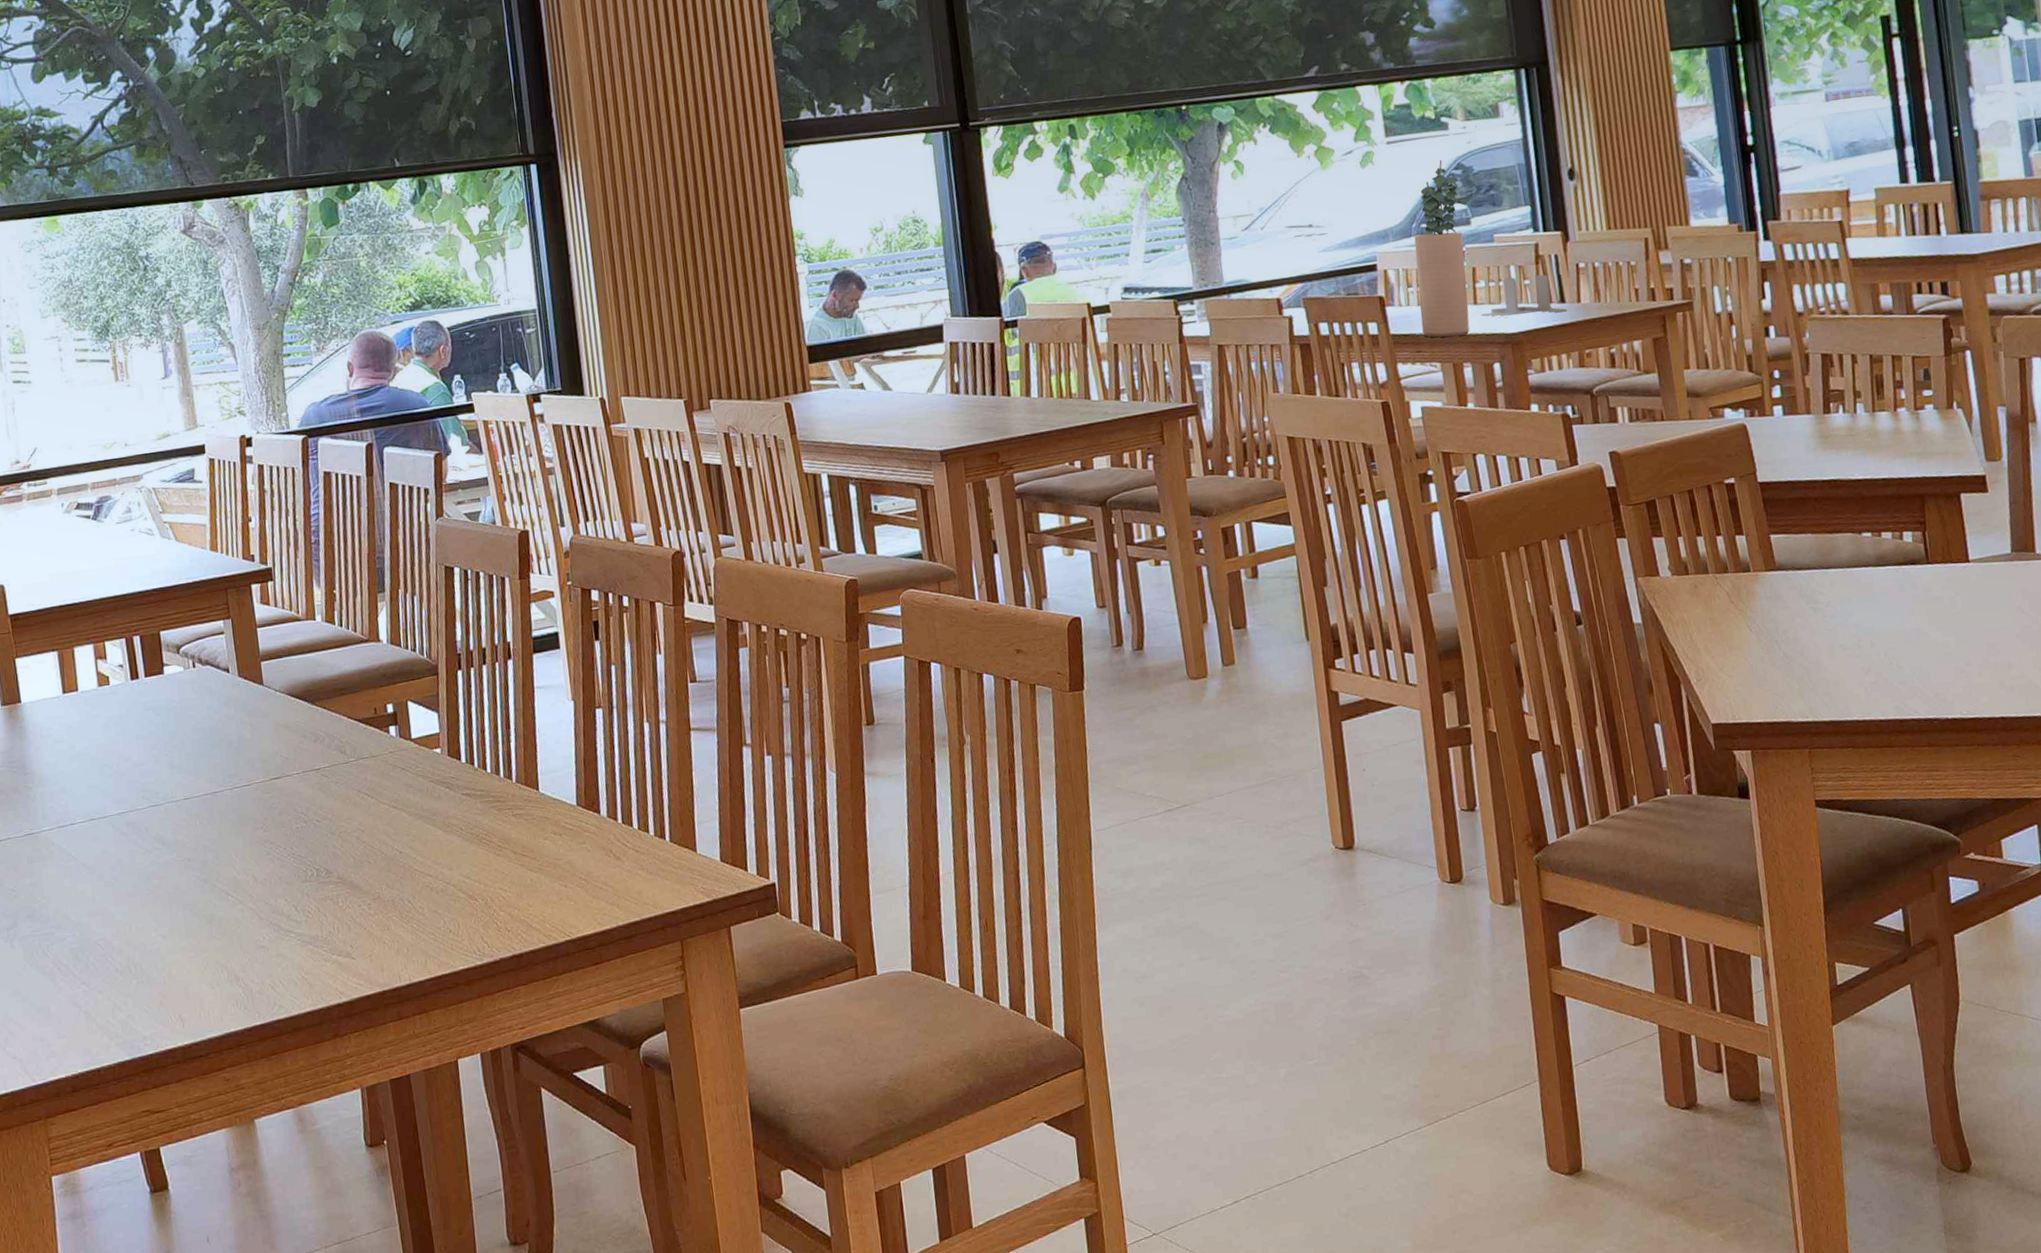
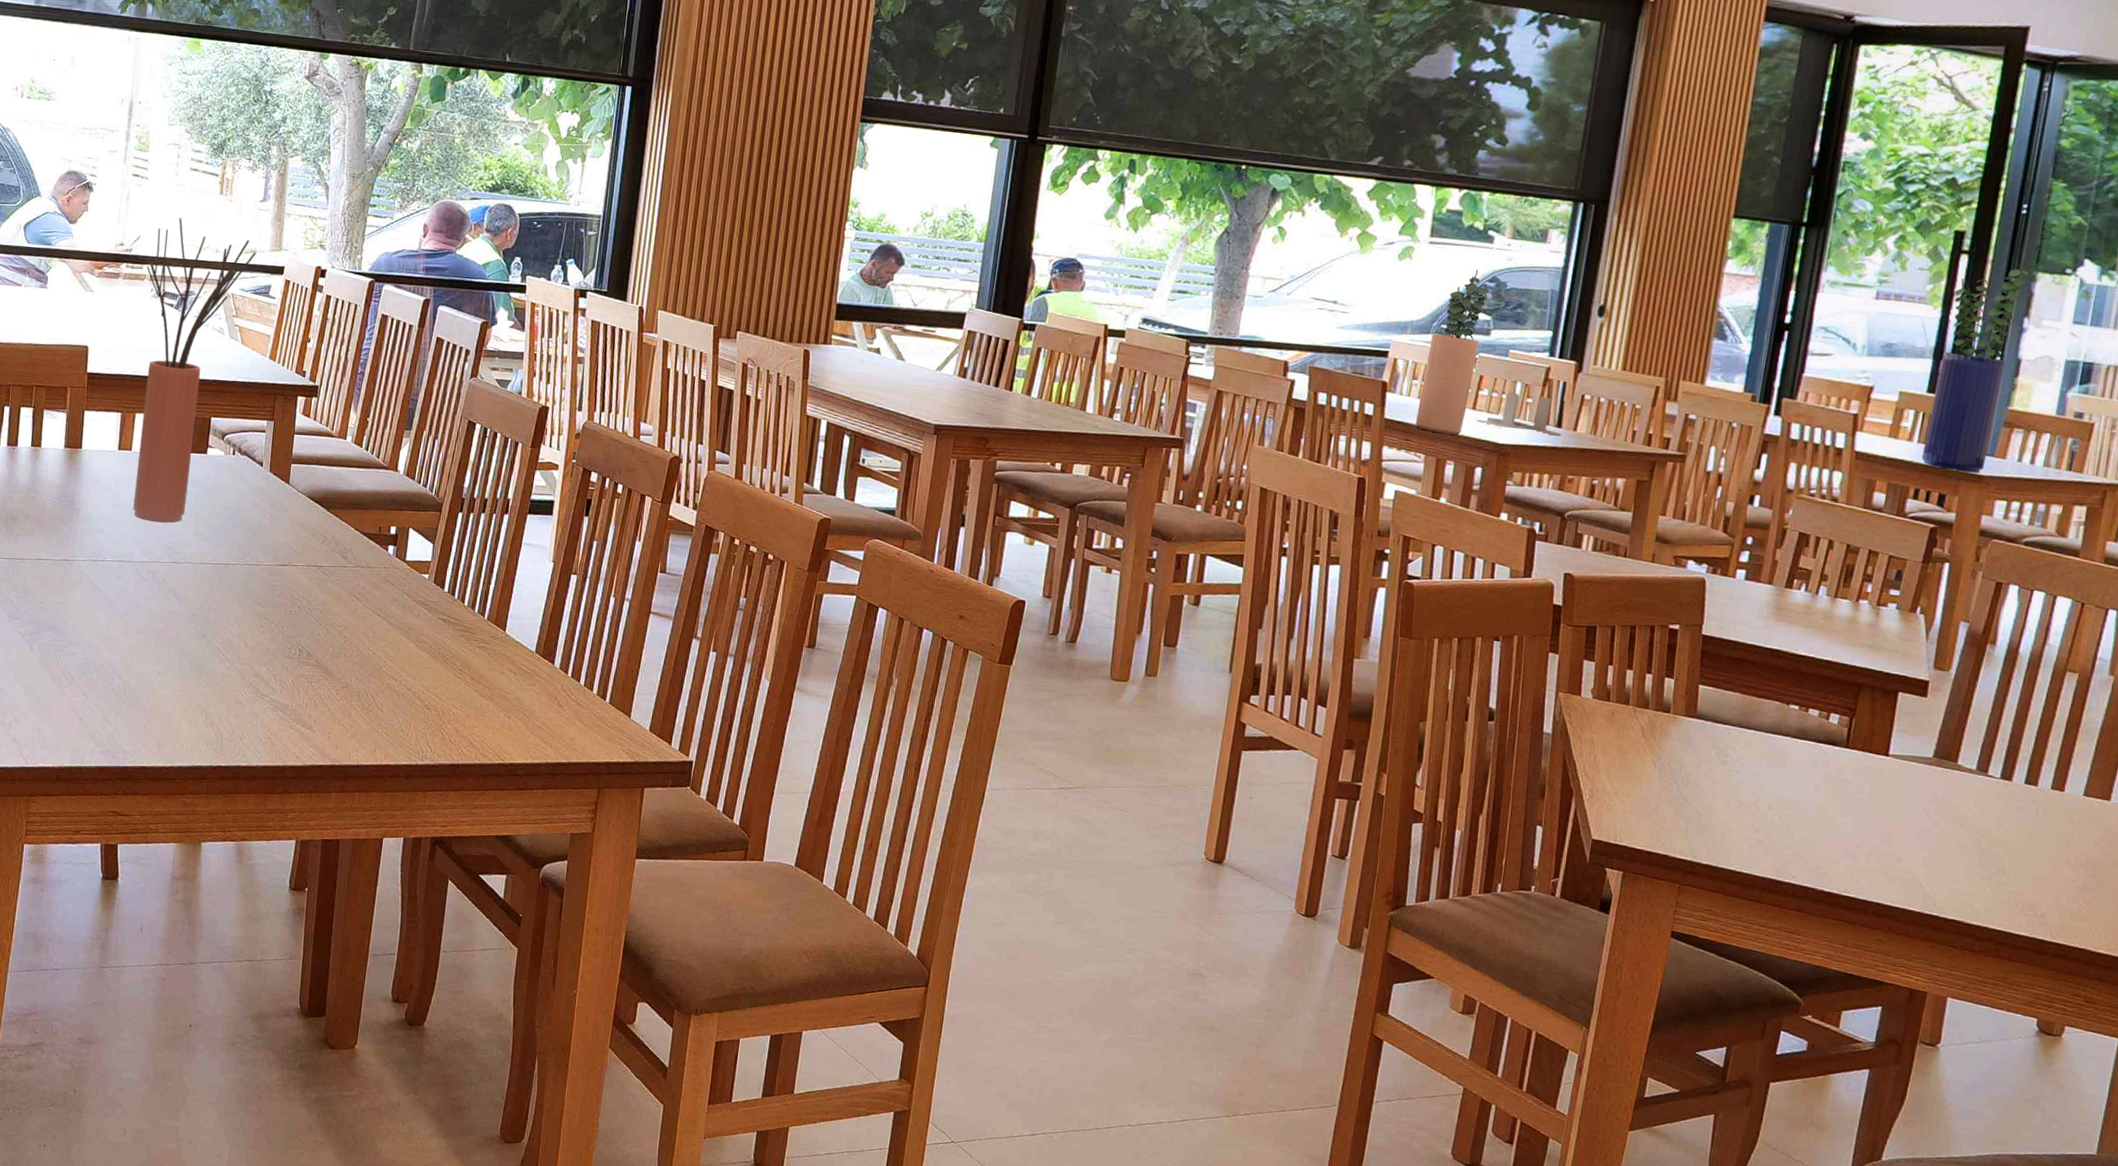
vase: none [51,416,170,766] -> present [133,217,256,523]
vase: none [1897,28,1975,256] -> present [1921,258,2029,473]

